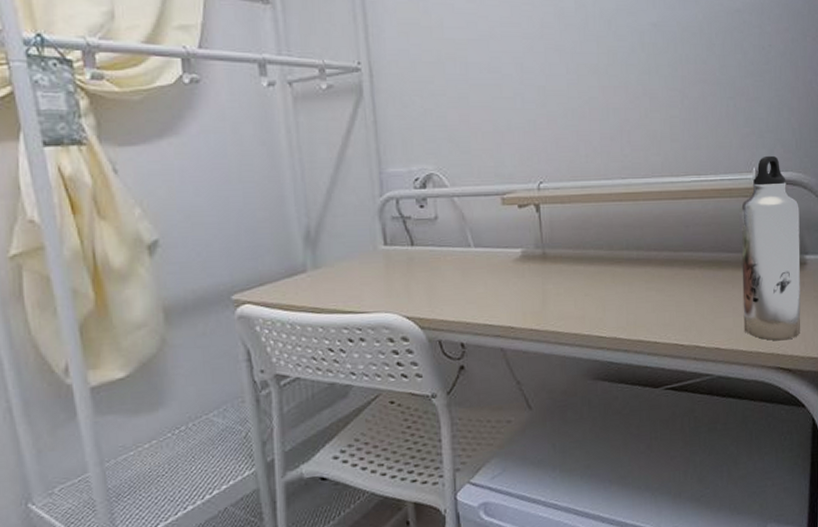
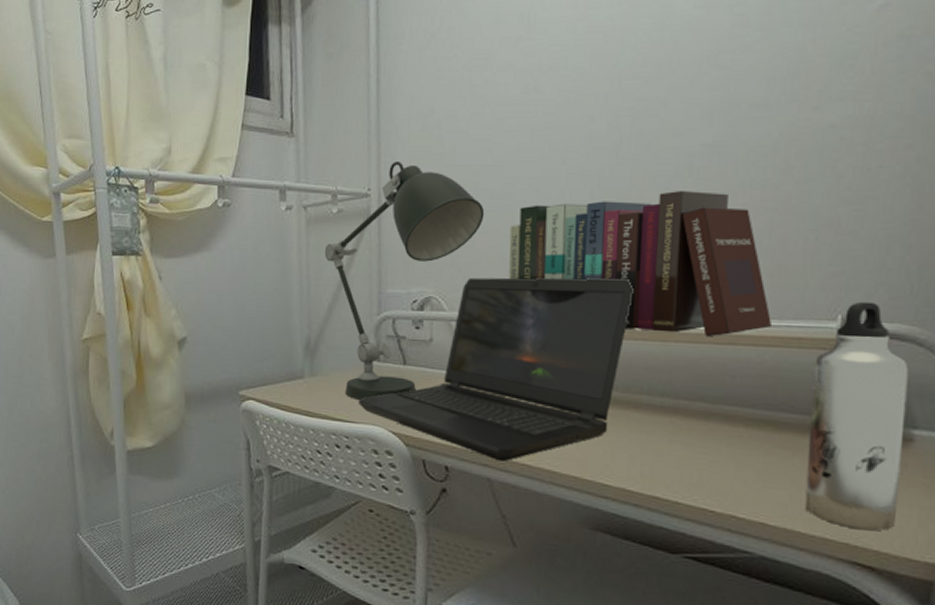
desk lamp: none [316,34,476,289] -> present [324,162,485,401]
laptop computer: none [369,145,608,330] -> present [359,277,634,462]
books: none [500,64,711,193] -> present [509,190,773,336]

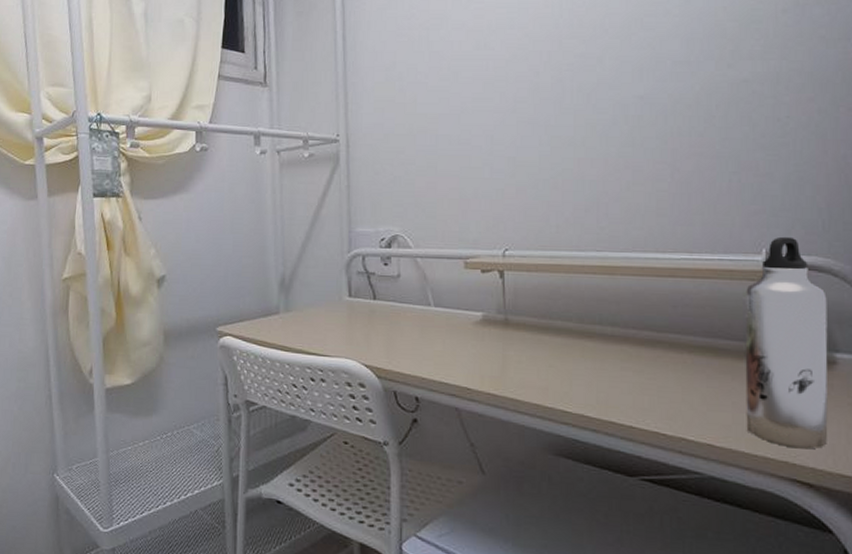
desk lamp: present [324,162,485,401] -> none [297,110,445,335]
laptop computer: present [359,277,634,462] -> none [332,216,582,391]
books: present [509,190,773,336] -> none [468,136,706,269]

